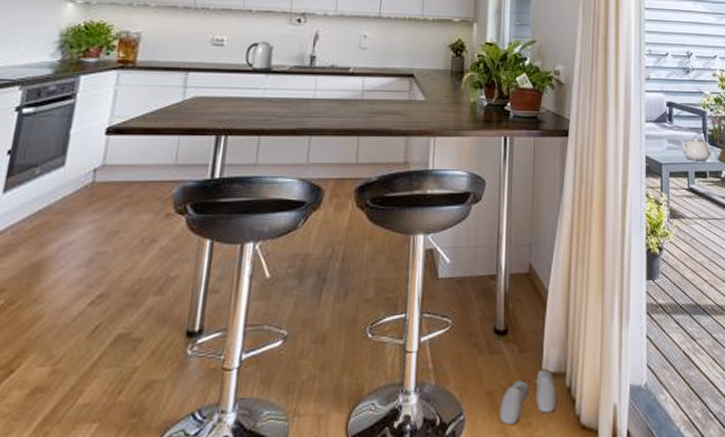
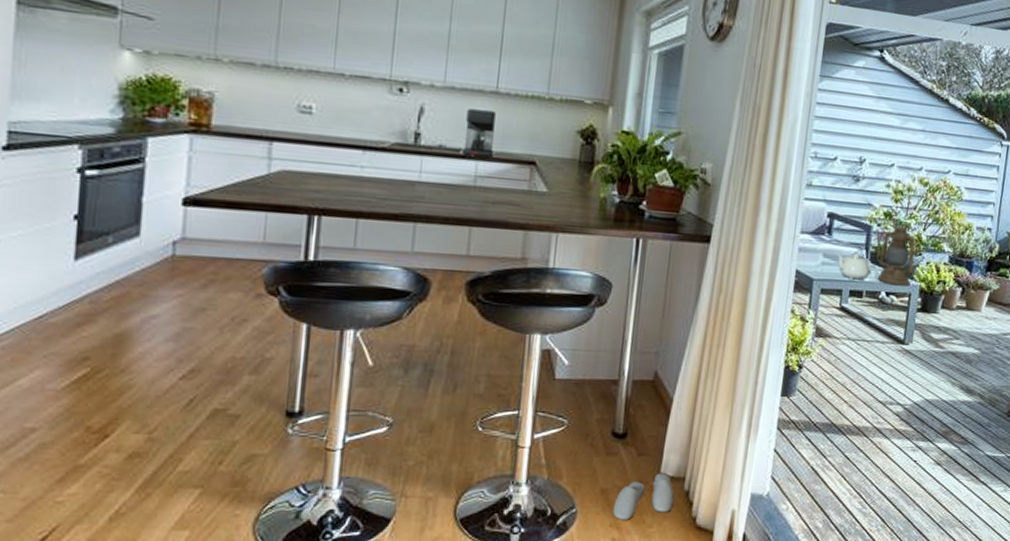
kettle: present [245,41,274,72] -> none [338,111,372,147]
coffee maker: none [350,32,379,73] -> present [461,109,496,157]

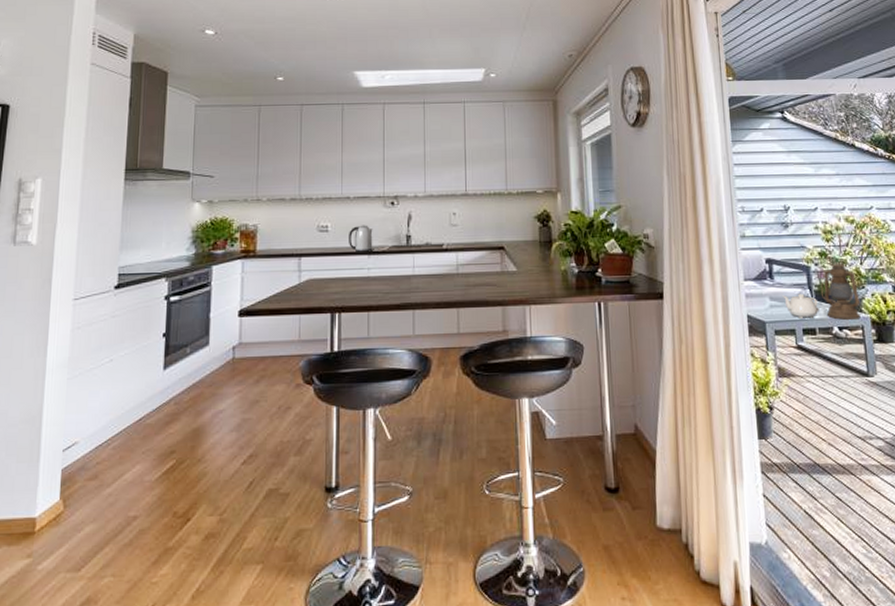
kettle: none [338,111,372,147] -> present [349,225,373,253]
coffee maker: present [461,109,496,157] -> none [444,210,469,248]
slippers: present [612,473,675,521] -> none [617,526,675,579]

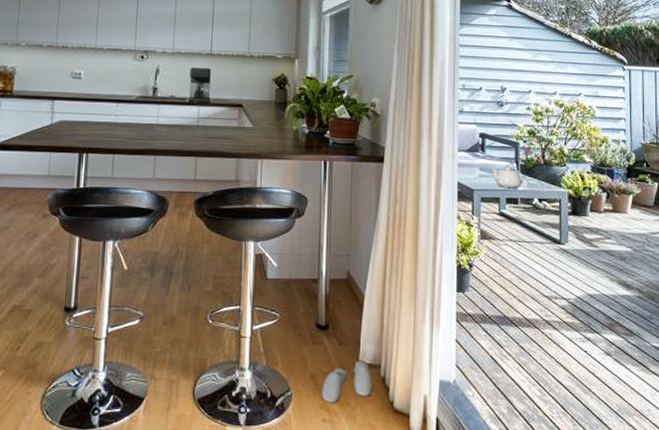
kettle: present [349,225,373,253] -> none [99,75,123,101]
coffee maker: none [444,210,469,248] -> present [187,67,211,103]
slippers: none [617,526,675,579] -> present [321,361,373,404]
lantern: present [821,257,861,320] -> none [527,136,560,193]

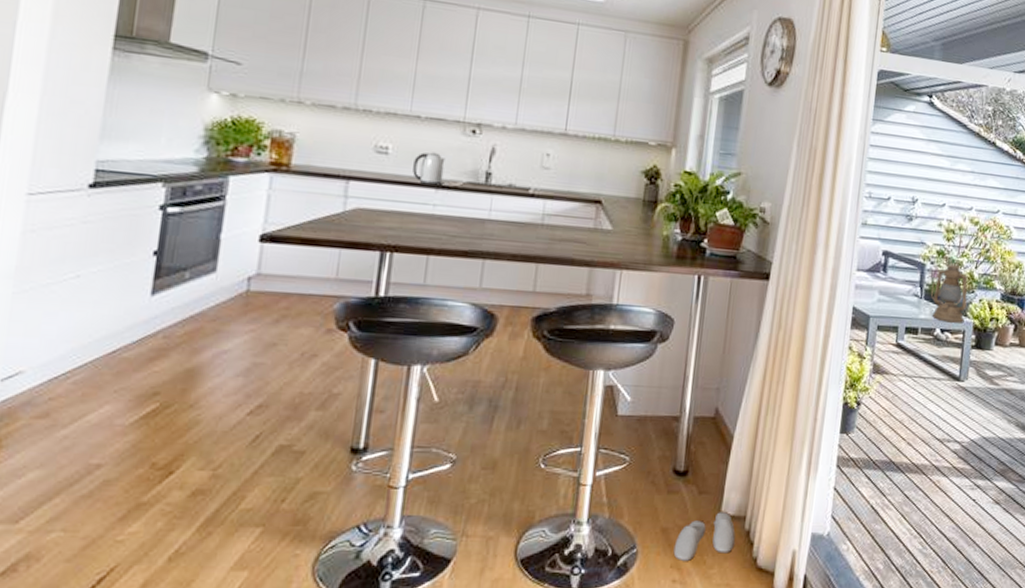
kettle: none [99,75,123,101] -> present [413,152,446,186]
coffee maker: present [187,67,211,103] -> none [530,150,564,196]
teapot: present [491,166,523,190] -> none [892,291,926,318]
lantern: none [527,136,560,193] -> present [931,258,968,323]

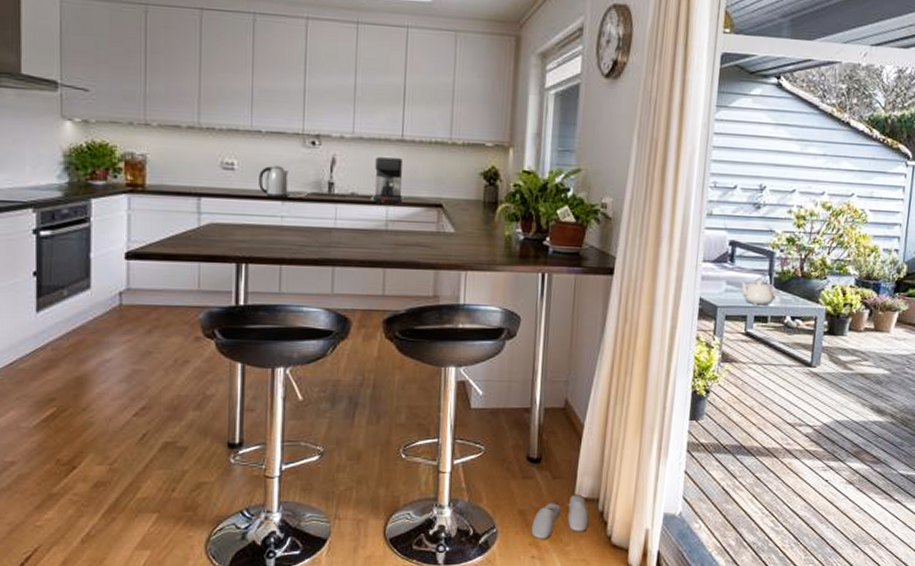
coffee maker: none [530,150,564,196] -> present [372,157,402,202]
teapot: none [892,291,926,318] -> present [740,280,776,307]
lantern: present [931,258,968,323] -> none [781,245,820,310]

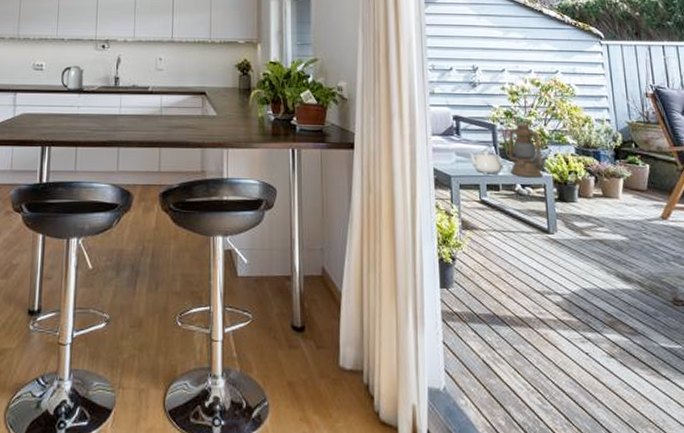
coffee maker: present [372,157,402,202] -> none [149,56,173,91]
slippers: present [531,495,590,540] -> none [301,366,356,415]
lantern: none [781,245,820,310] -> present [506,118,543,178]

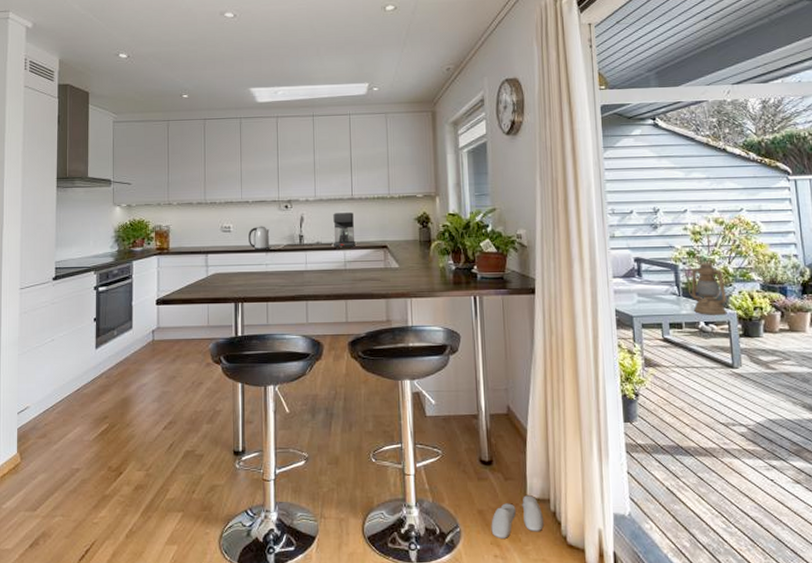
coffee maker: none [149,56,173,91] -> present [333,213,355,247]
slippers: none [301,366,356,415] -> present [491,495,544,540]
teapot: present [468,150,503,176] -> none [650,290,686,314]

